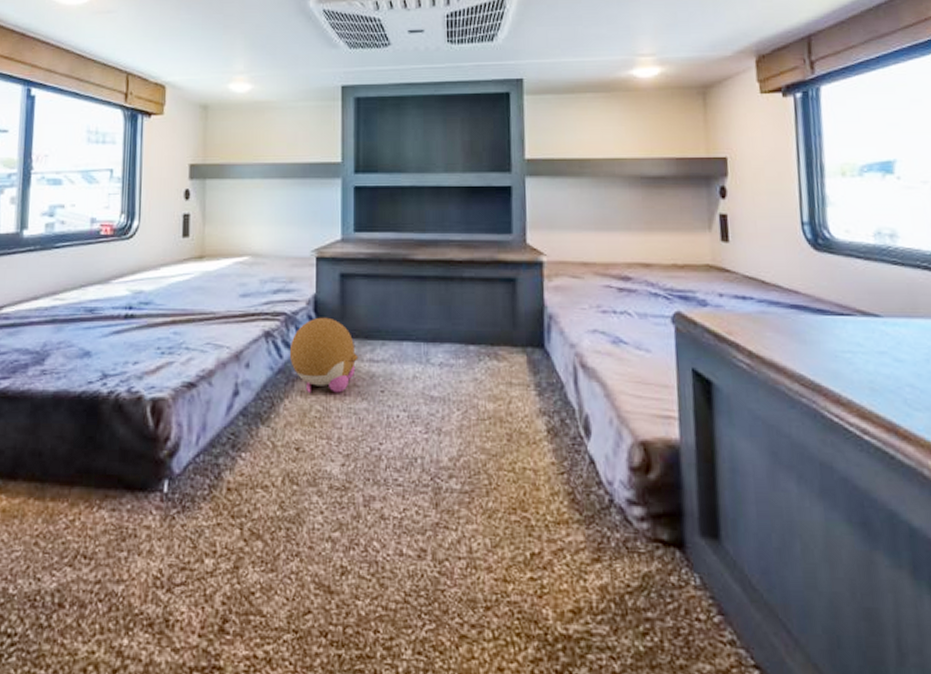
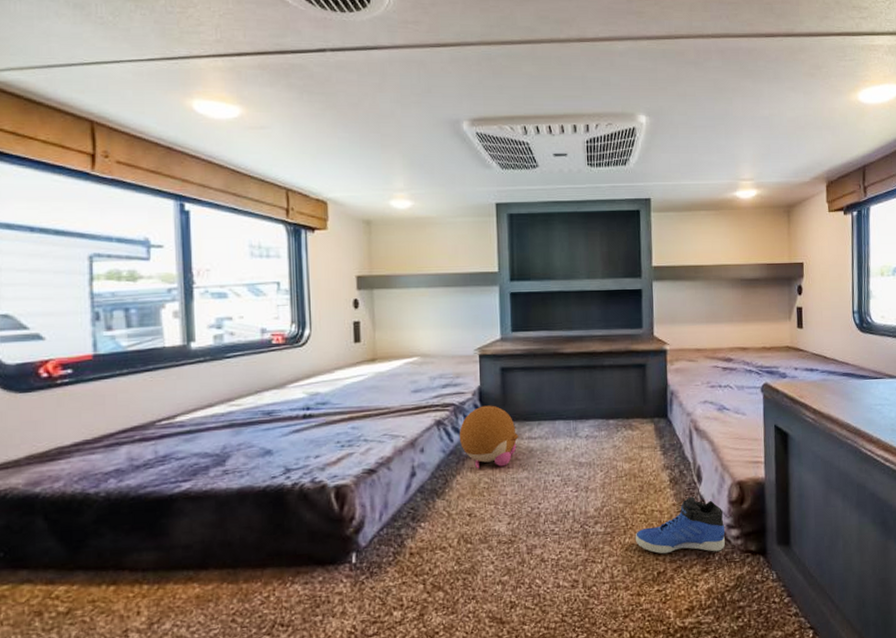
sneaker: none [500,455,625,535] -> present [635,496,725,554]

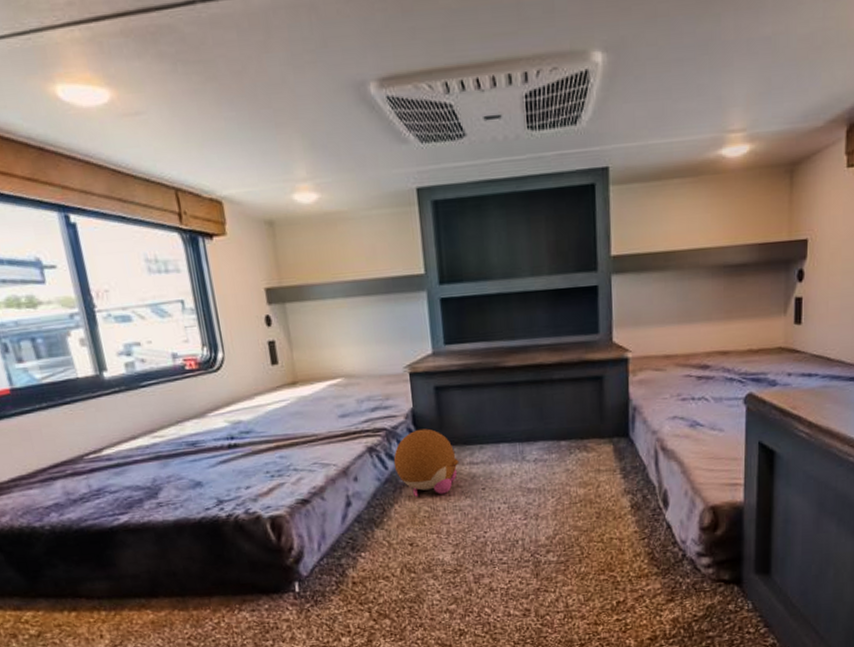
sneaker: present [635,496,725,554] -> none [591,523,695,584]

